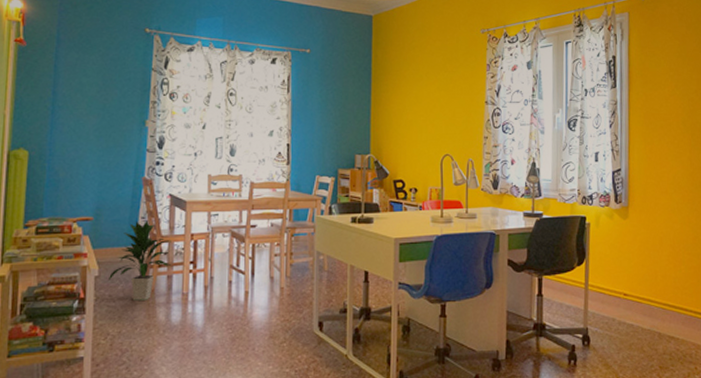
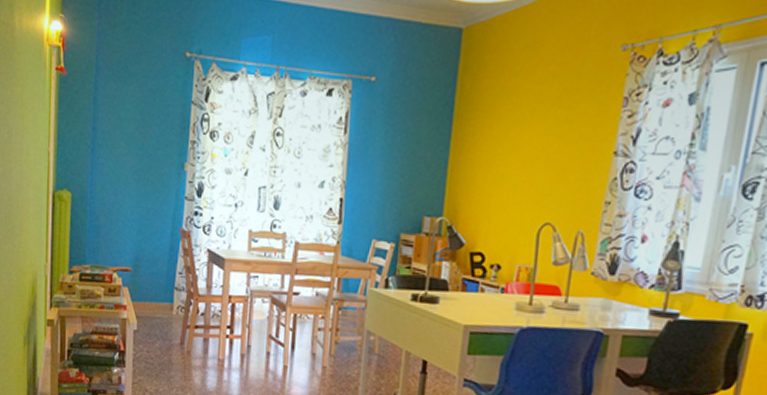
indoor plant: present [109,220,173,301] -> none [147,276,210,361]

